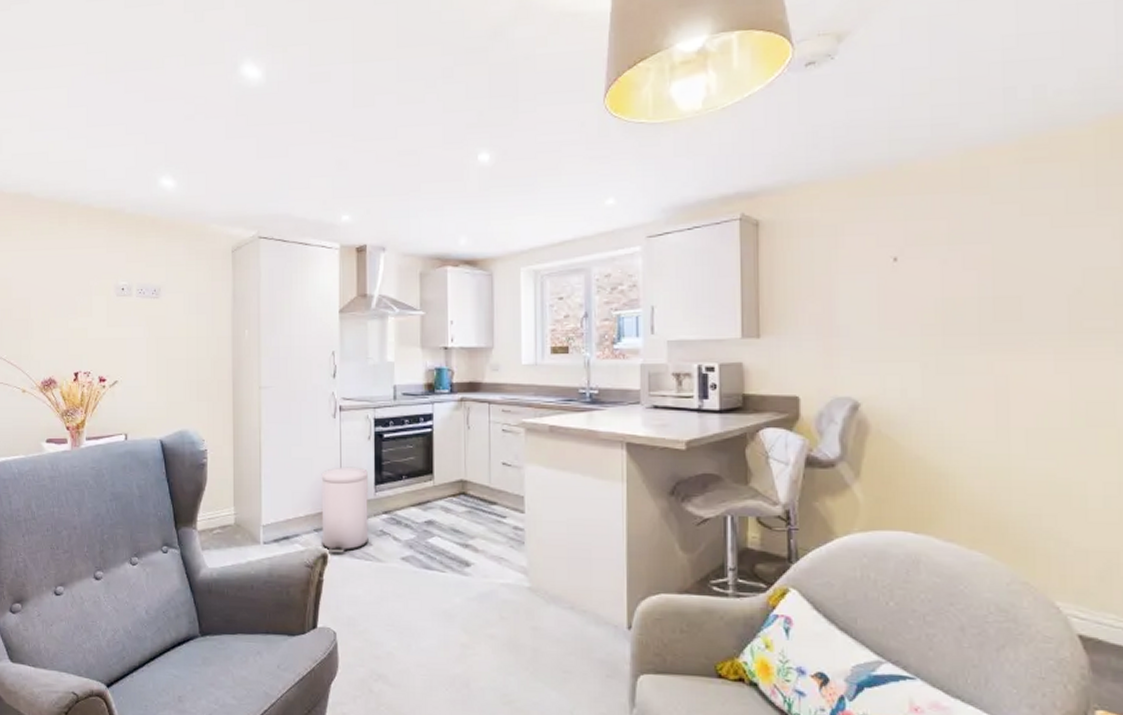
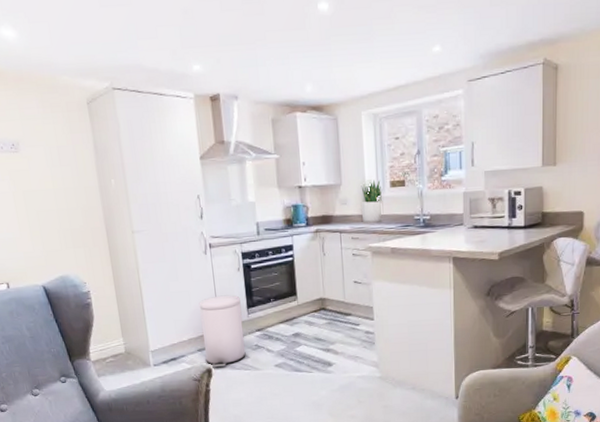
planter: none [515,344,542,395] -> present [360,179,384,224]

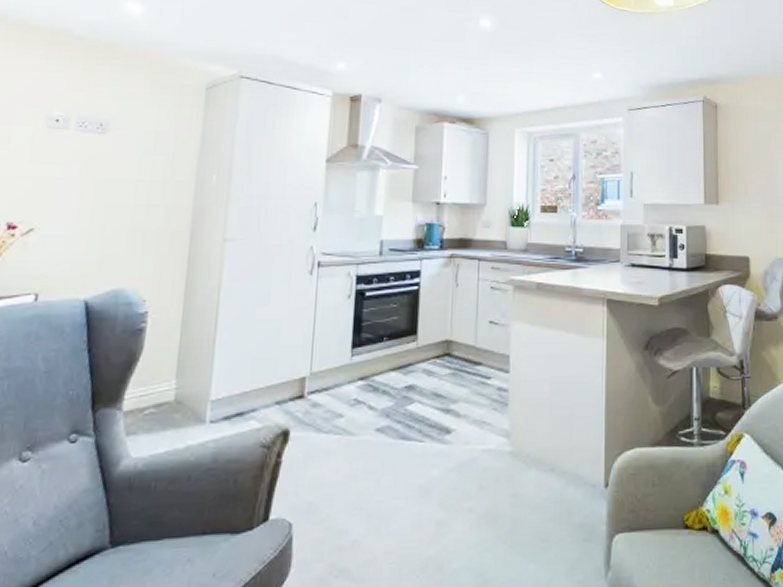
pedal bin: present [199,295,246,367] -> none [283,329,345,428]

